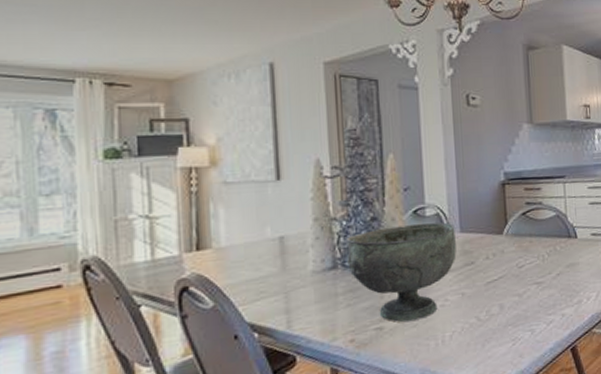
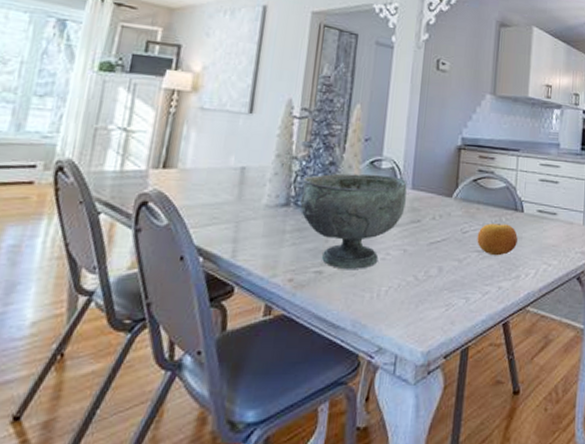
fruit: none [534,252,575,285] -> present [477,223,518,256]

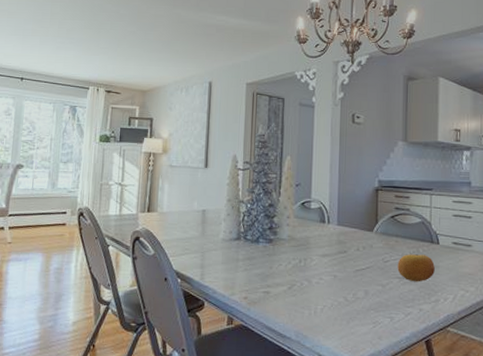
decorative bowl: present [300,173,407,270] -> none [248,213,333,291]

